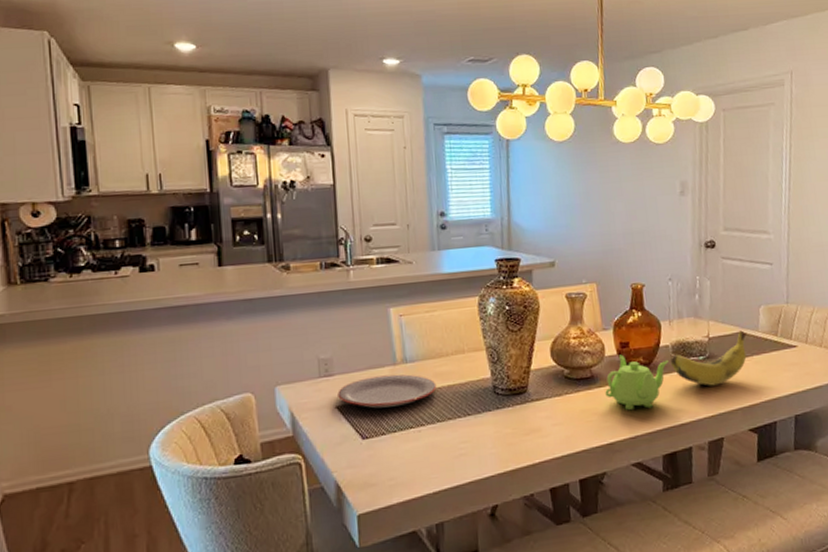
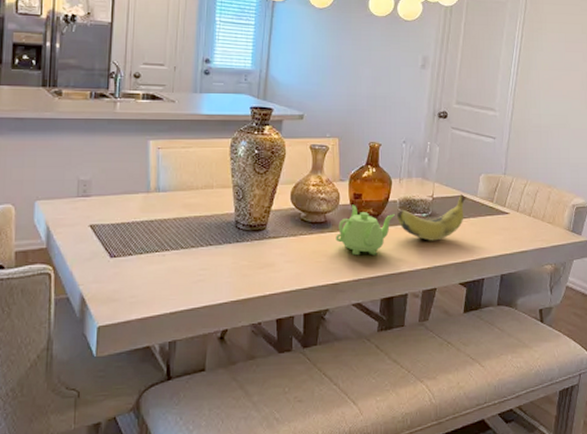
plate: present [337,374,437,409] -> none [92,201,184,231]

